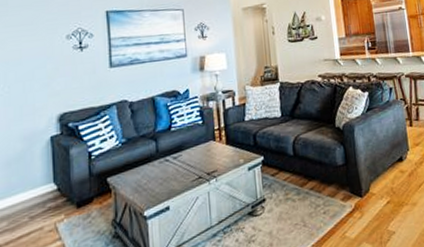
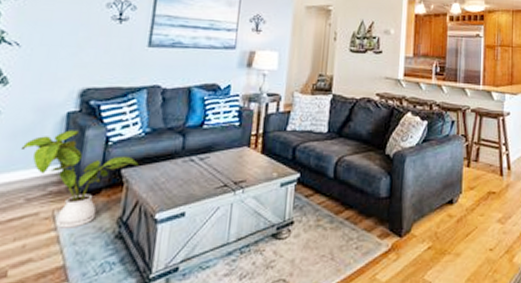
house plant: none [16,151,121,237] -> present [20,130,139,228]

